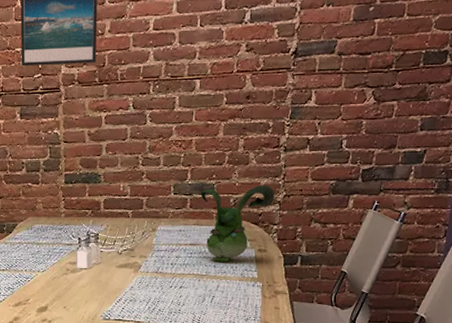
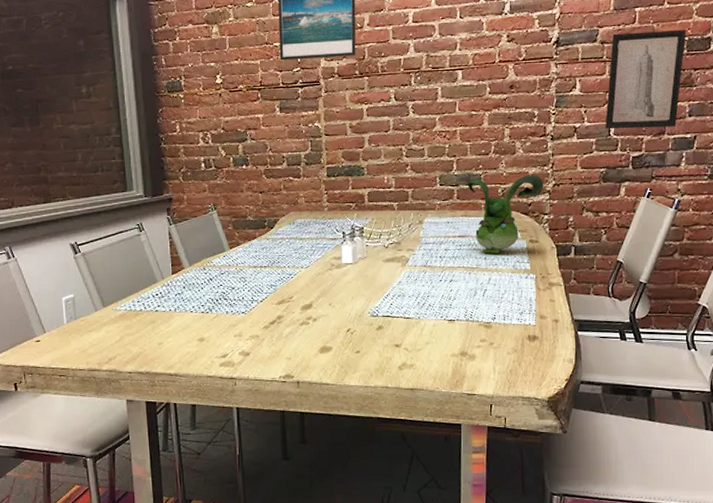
wall art: none [338,43,424,142] -> present [605,30,687,129]

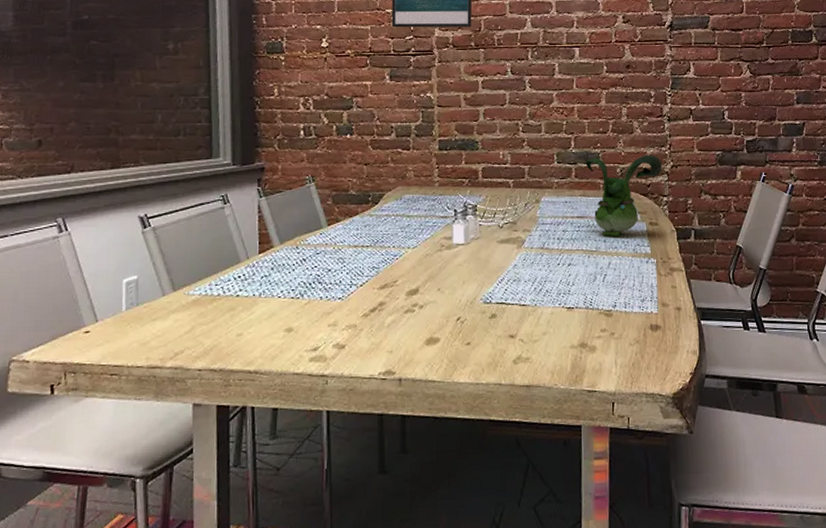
wall art: present [605,30,687,129] -> none [719,21,790,113]

